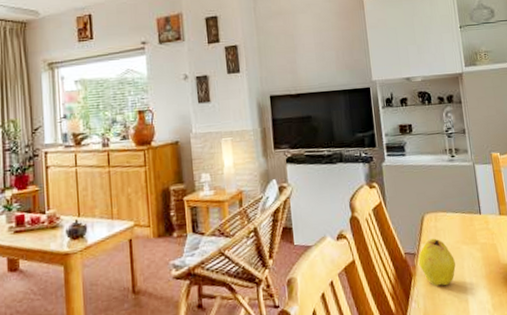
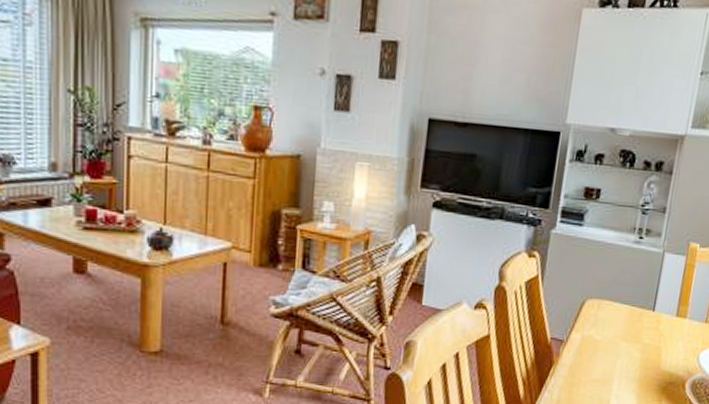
fruit: present [418,238,456,287] -> none [564,327,608,382]

